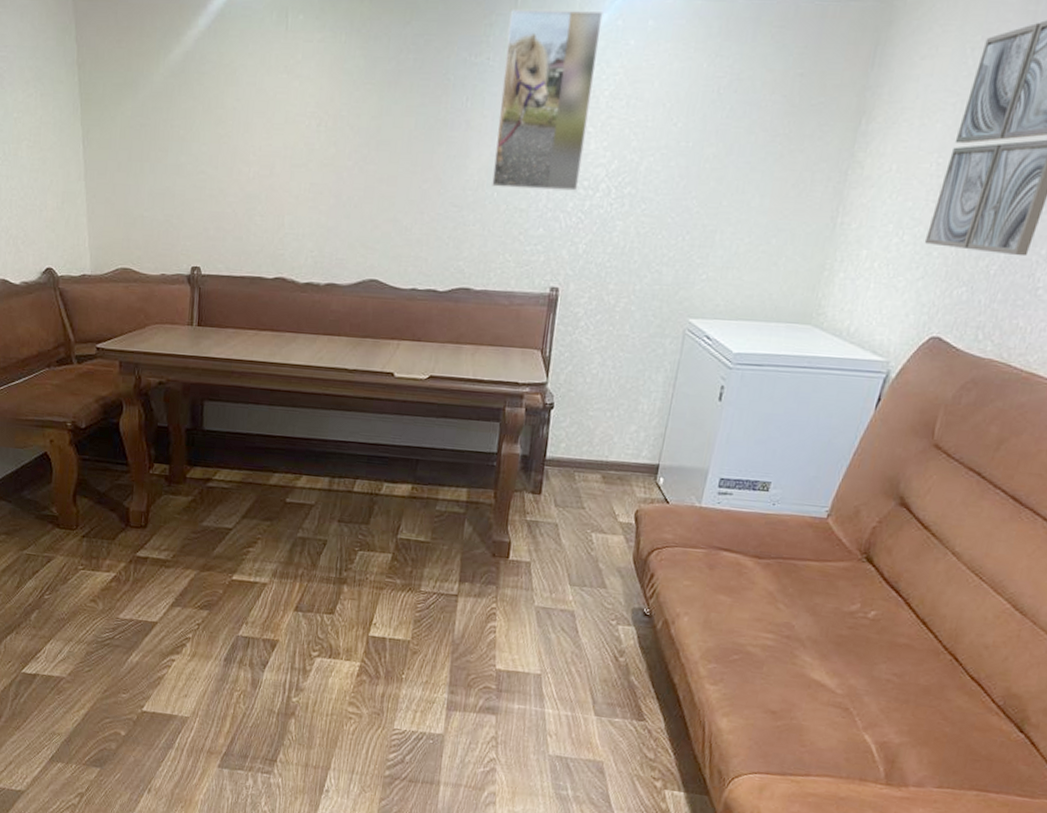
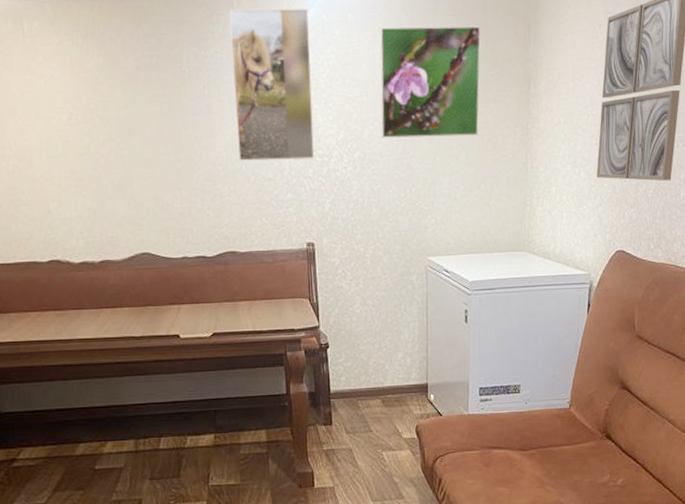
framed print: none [660,38,813,178] -> present [379,25,481,138]

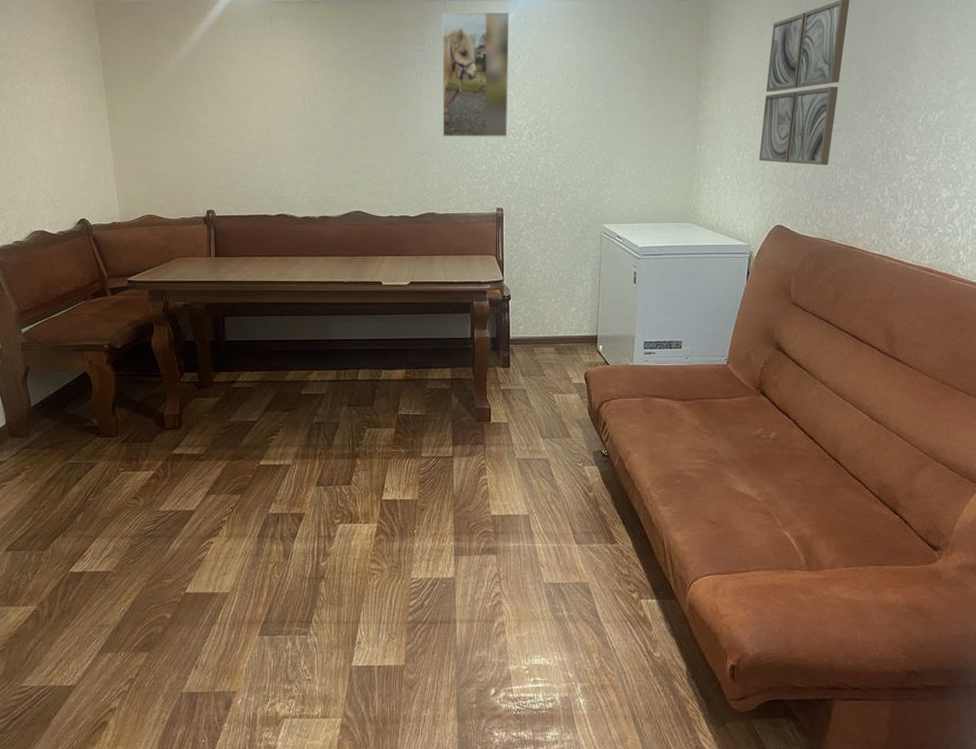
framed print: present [379,25,481,138] -> none [566,28,659,121]

